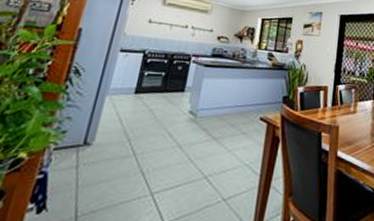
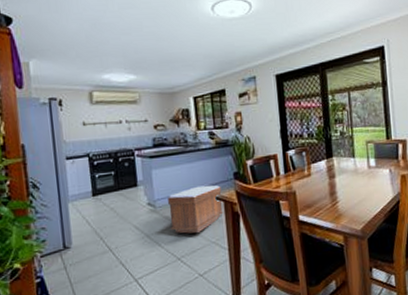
bench: none [206,103,268,153] -> present [168,185,224,234]

